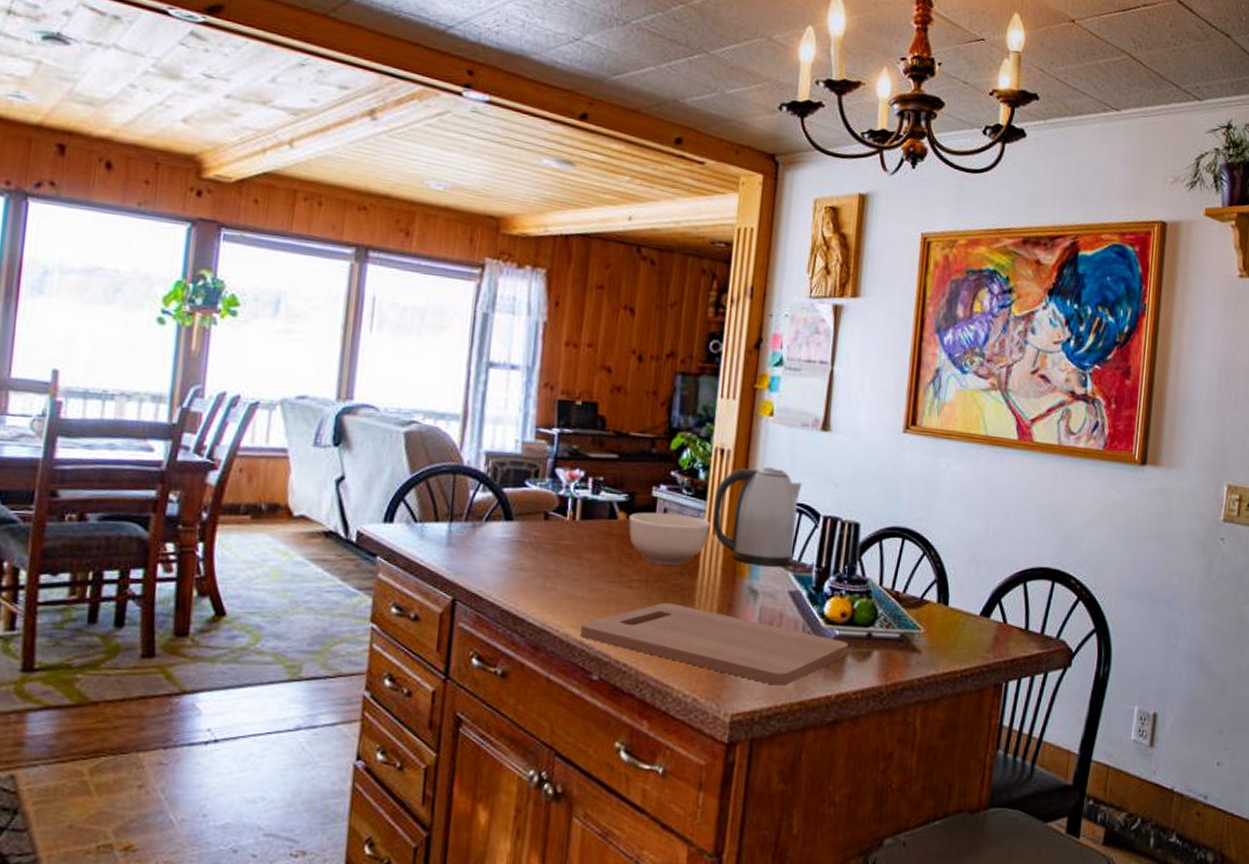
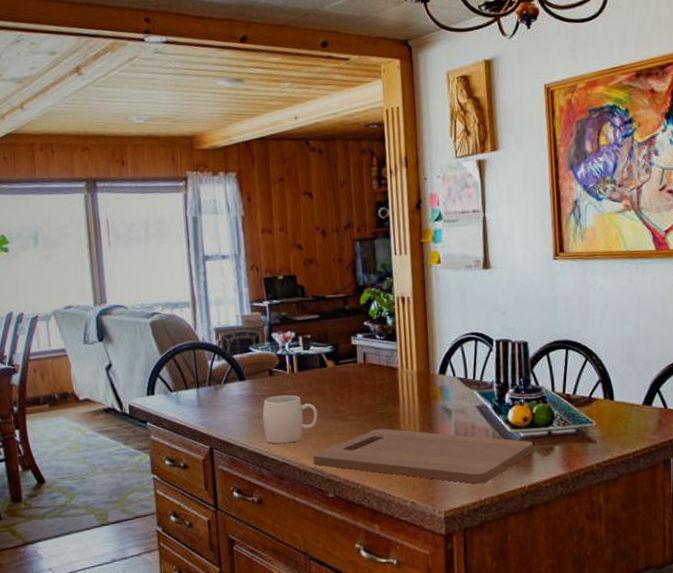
mug: none [525,545,597,607] -> present [262,394,319,444]
bowl: present [628,512,710,565] -> none [336,356,403,399]
kettle: present [712,466,803,567] -> none [402,305,476,389]

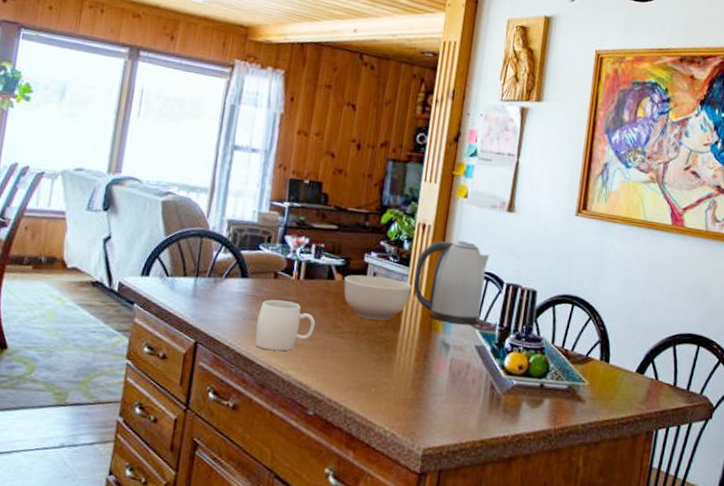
cutting board: present [312,428,533,484] -> none [299,352,524,426]
bowl: none [336,356,403,399] -> present [343,274,412,321]
kettle: none [402,305,476,389] -> present [413,240,490,325]

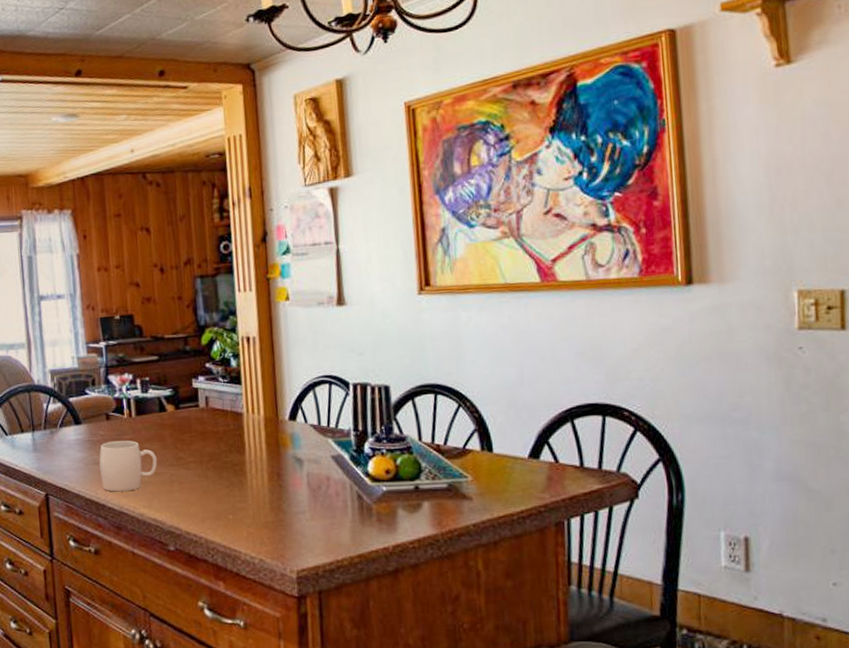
bowl: present [343,274,412,321] -> none [176,400,249,446]
kettle: present [413,240,490,325] -> none [248,346,330,436]

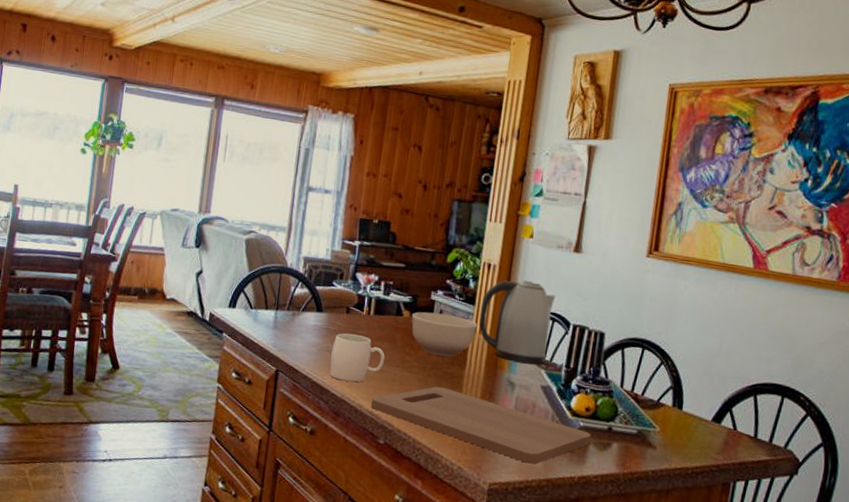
cutting board: none [151,478,398,542] -> present [370,386,591,464]
bowl: none [176,400,249,446] -> present [411,312,477,357]
kettle: none [248,346,330,436] -> present [479,280,556,365]

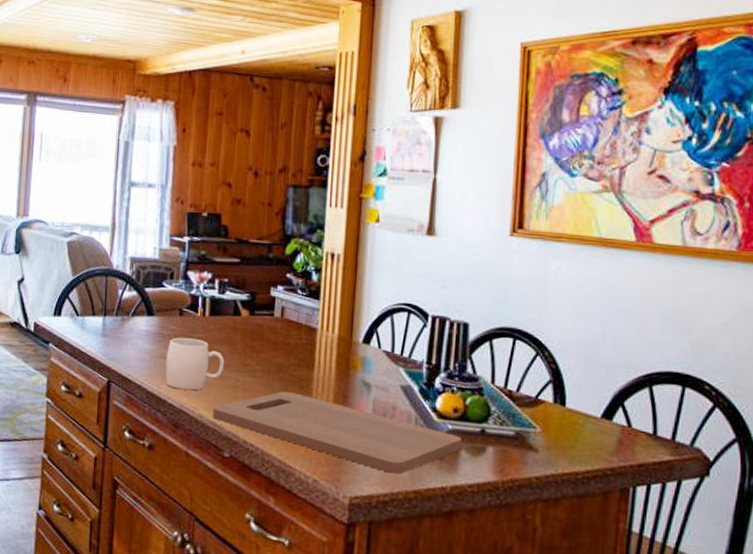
bowl: present [411,312,477,357] -> none [250,310,324,358]
kettle: present [479,280,556,365] -> none [325,269,410,363]

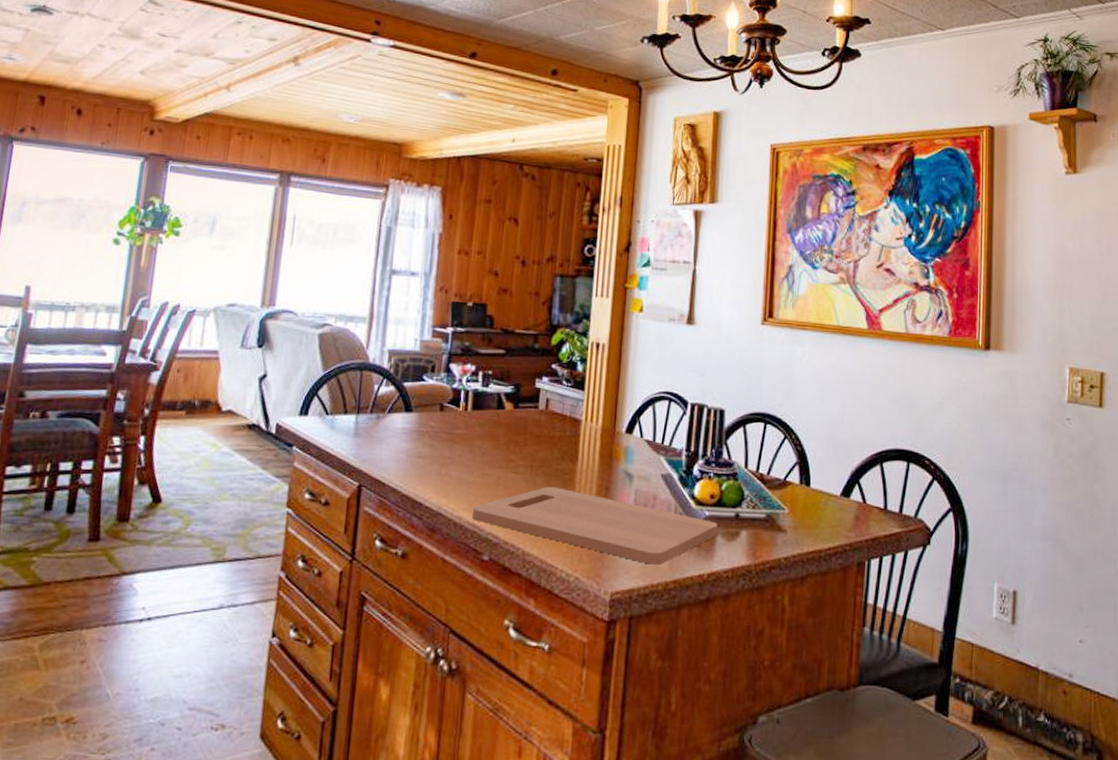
mug: present [165,337,225,391] -> none [422,434,487,491]

